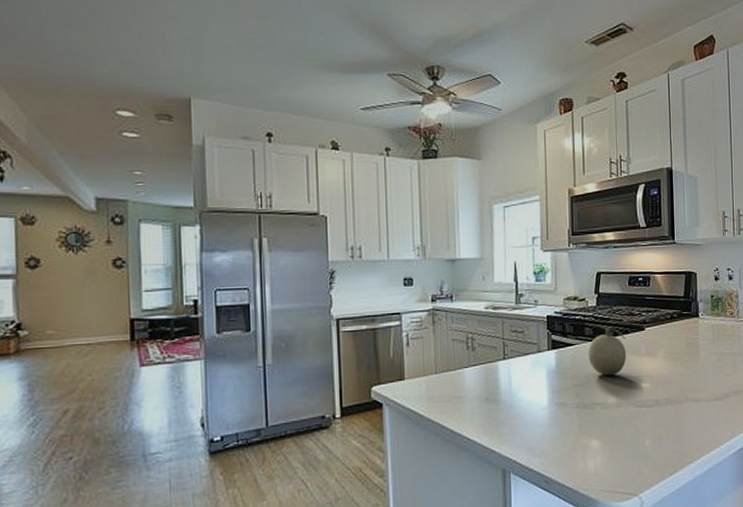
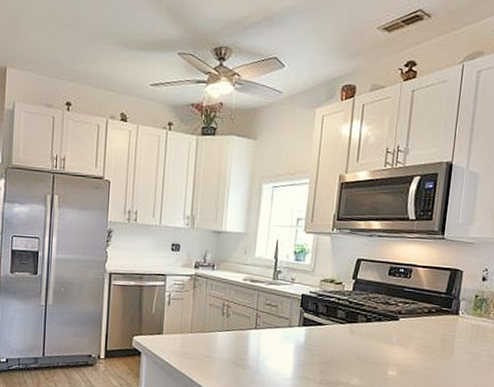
fruit: present [584,322,627,375] -> none [337,305,378,359]

